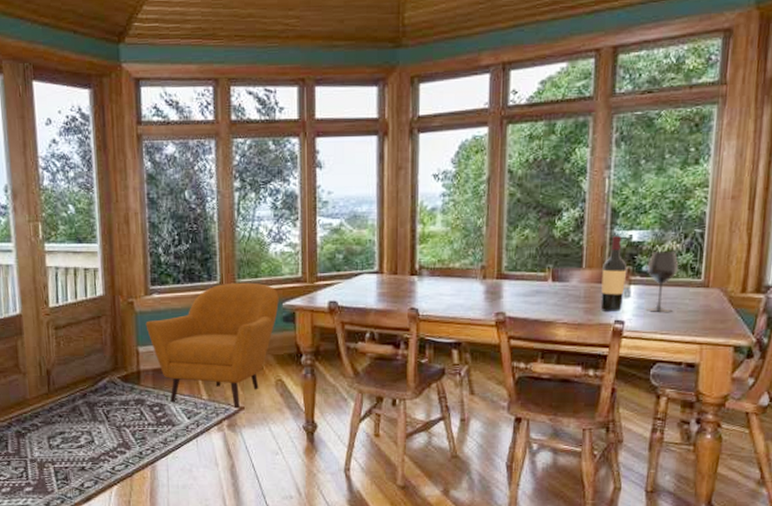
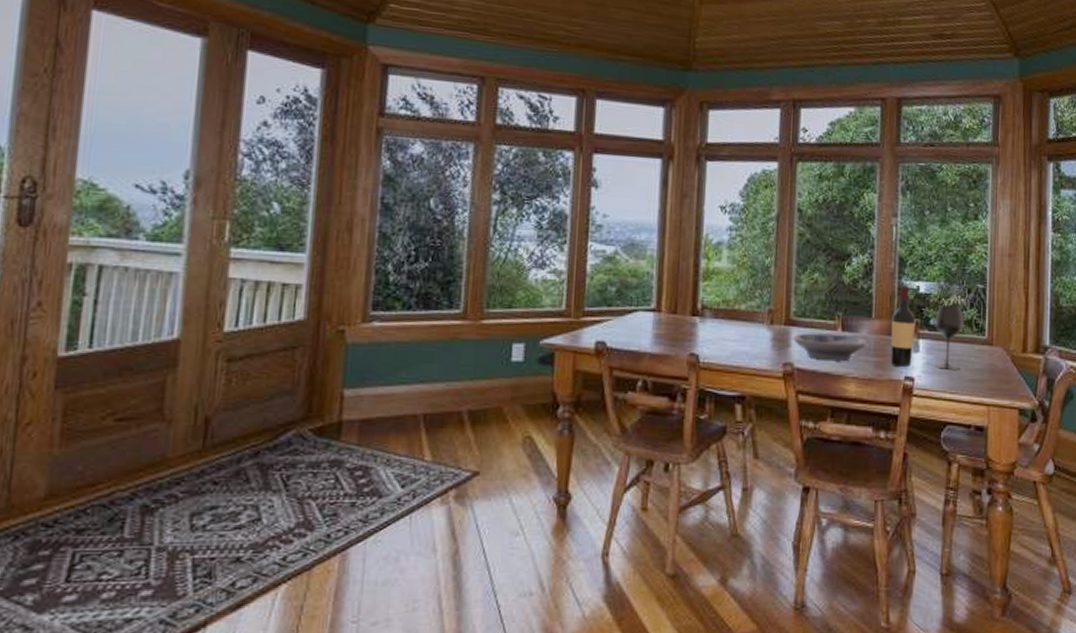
armchair: present [145,282,279,409] -> none [358,312,536,474]
bowl: none [505,284,577,308] -> present [793,333,867,361]

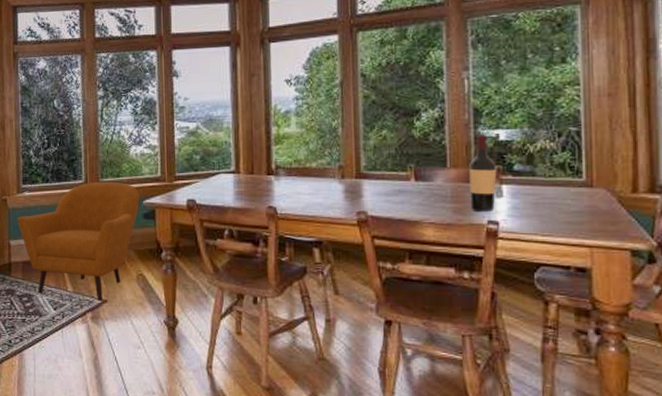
armchair: none [358,312,536,474] -> present [17,181,140,301]
bowl: present [793,333,867,361] -> none [365,184,443,208]
wineglass: present [933,305,964,371] -> none [519,150,555,214]

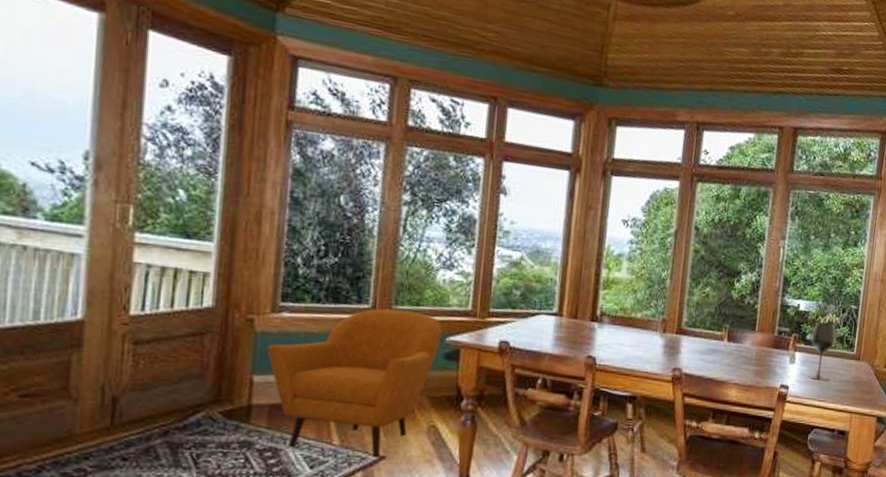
wine bottle: present [469,135,496,213] -> none [769,304,794,377]
wineglass: none [519,150,555,214] -> present [806,322,836,381]

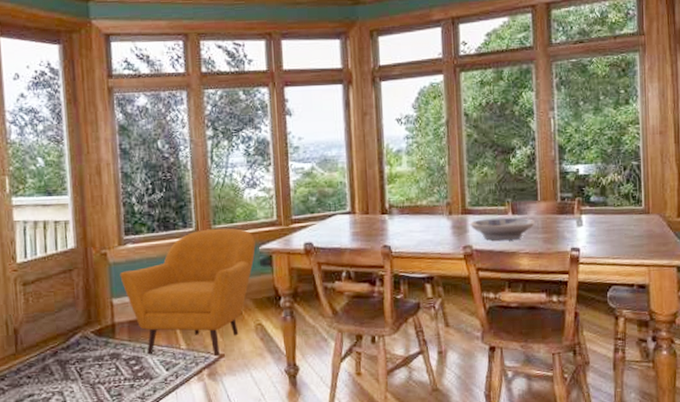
bowl: none [683,342,749,368] -> present [470,217,535,241]
wineglass: present [806,322,836,381] -> none [594,182,622,240]

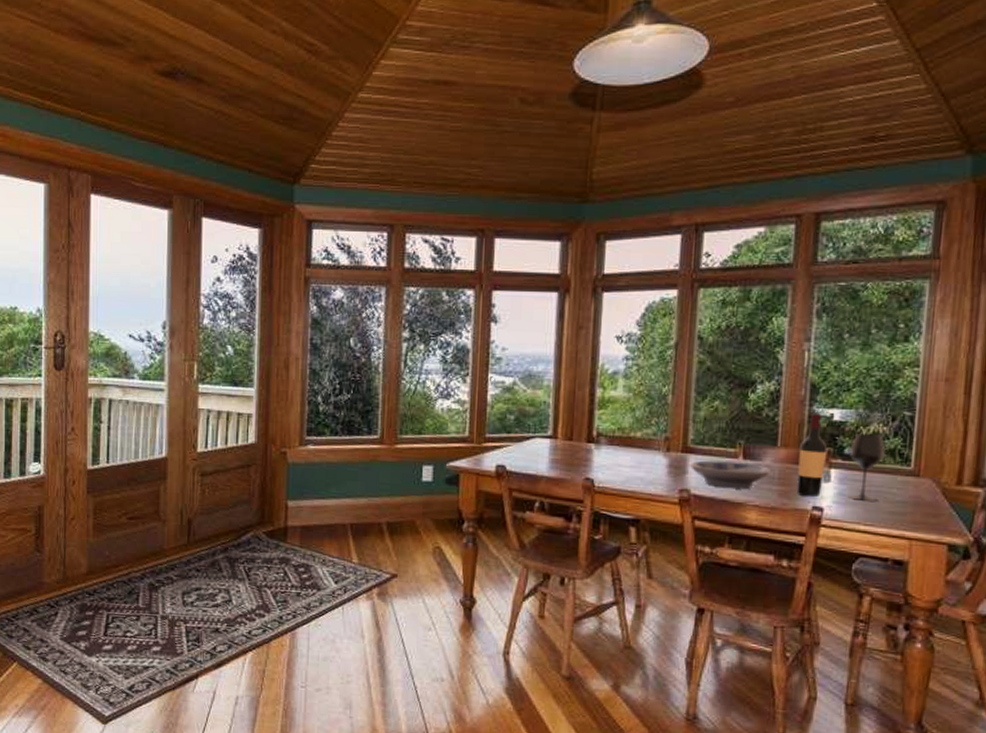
armchair: present [120,228,256,357] -> none [297,438,443,576]
wine bottle: none [556,170,577,241] -> present [796,414,827,498]
wineglass: none [594,182,622,240] -> present [846,434,885,502]

